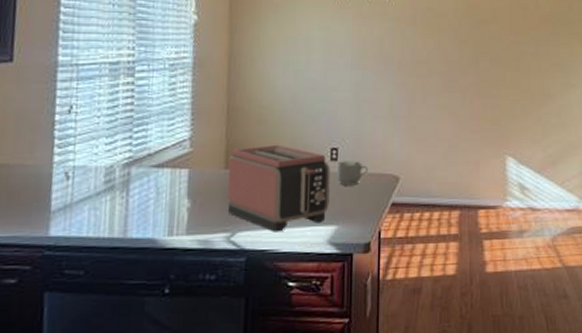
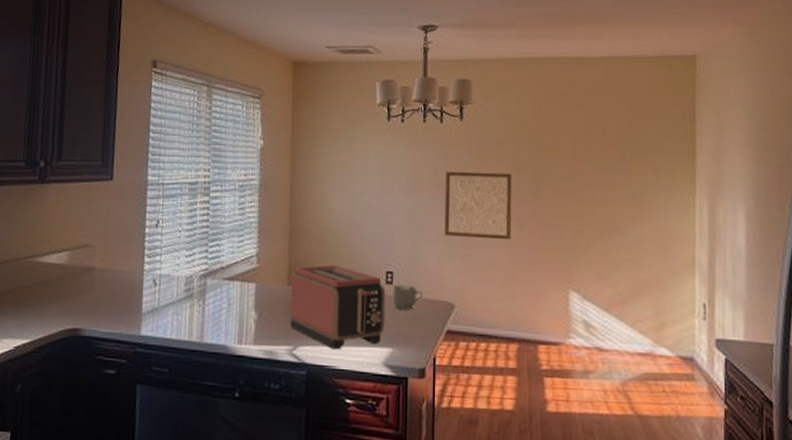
wall art: none [390,45,455,111] -> present [445,171,512,240]

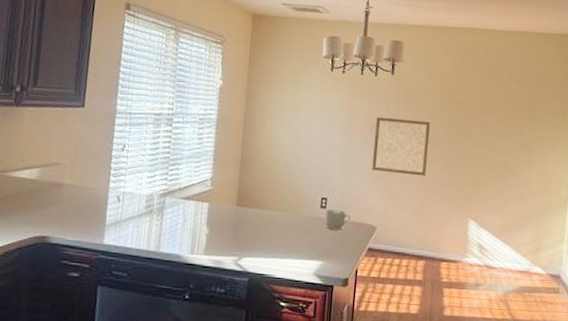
toaster: present [289,264,386,350] -> none [236,190,320,261]

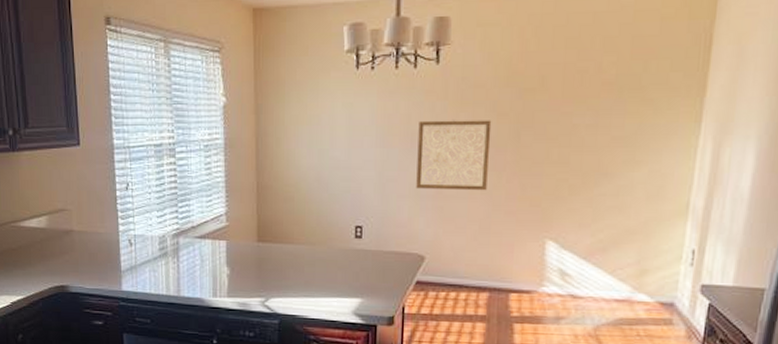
mug: present [325,209,351,230] -> none [361,239,393,263]

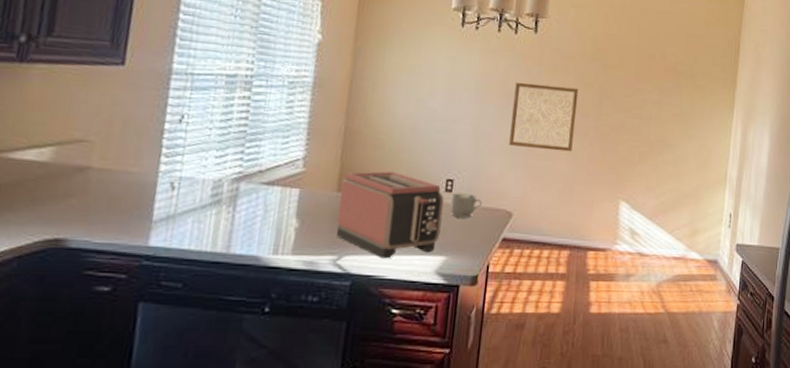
toaster: none [260,221,355,301] -> present [335,171,444,259]
mug: none [361,239,393,263] -> present [450,193,483,218]

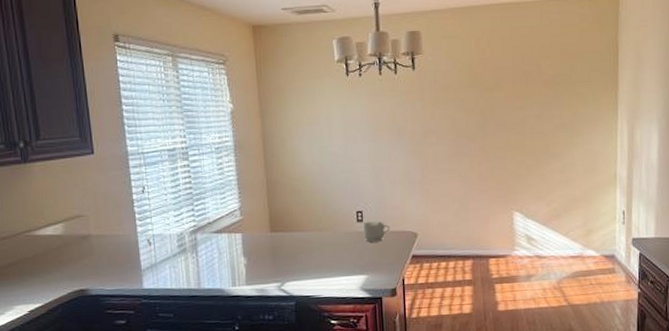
toaster: present [335,171,444,259] -> none [272,210,359,282]
wall art: present [509,82,579,152] -> none [402,115,463,176]

